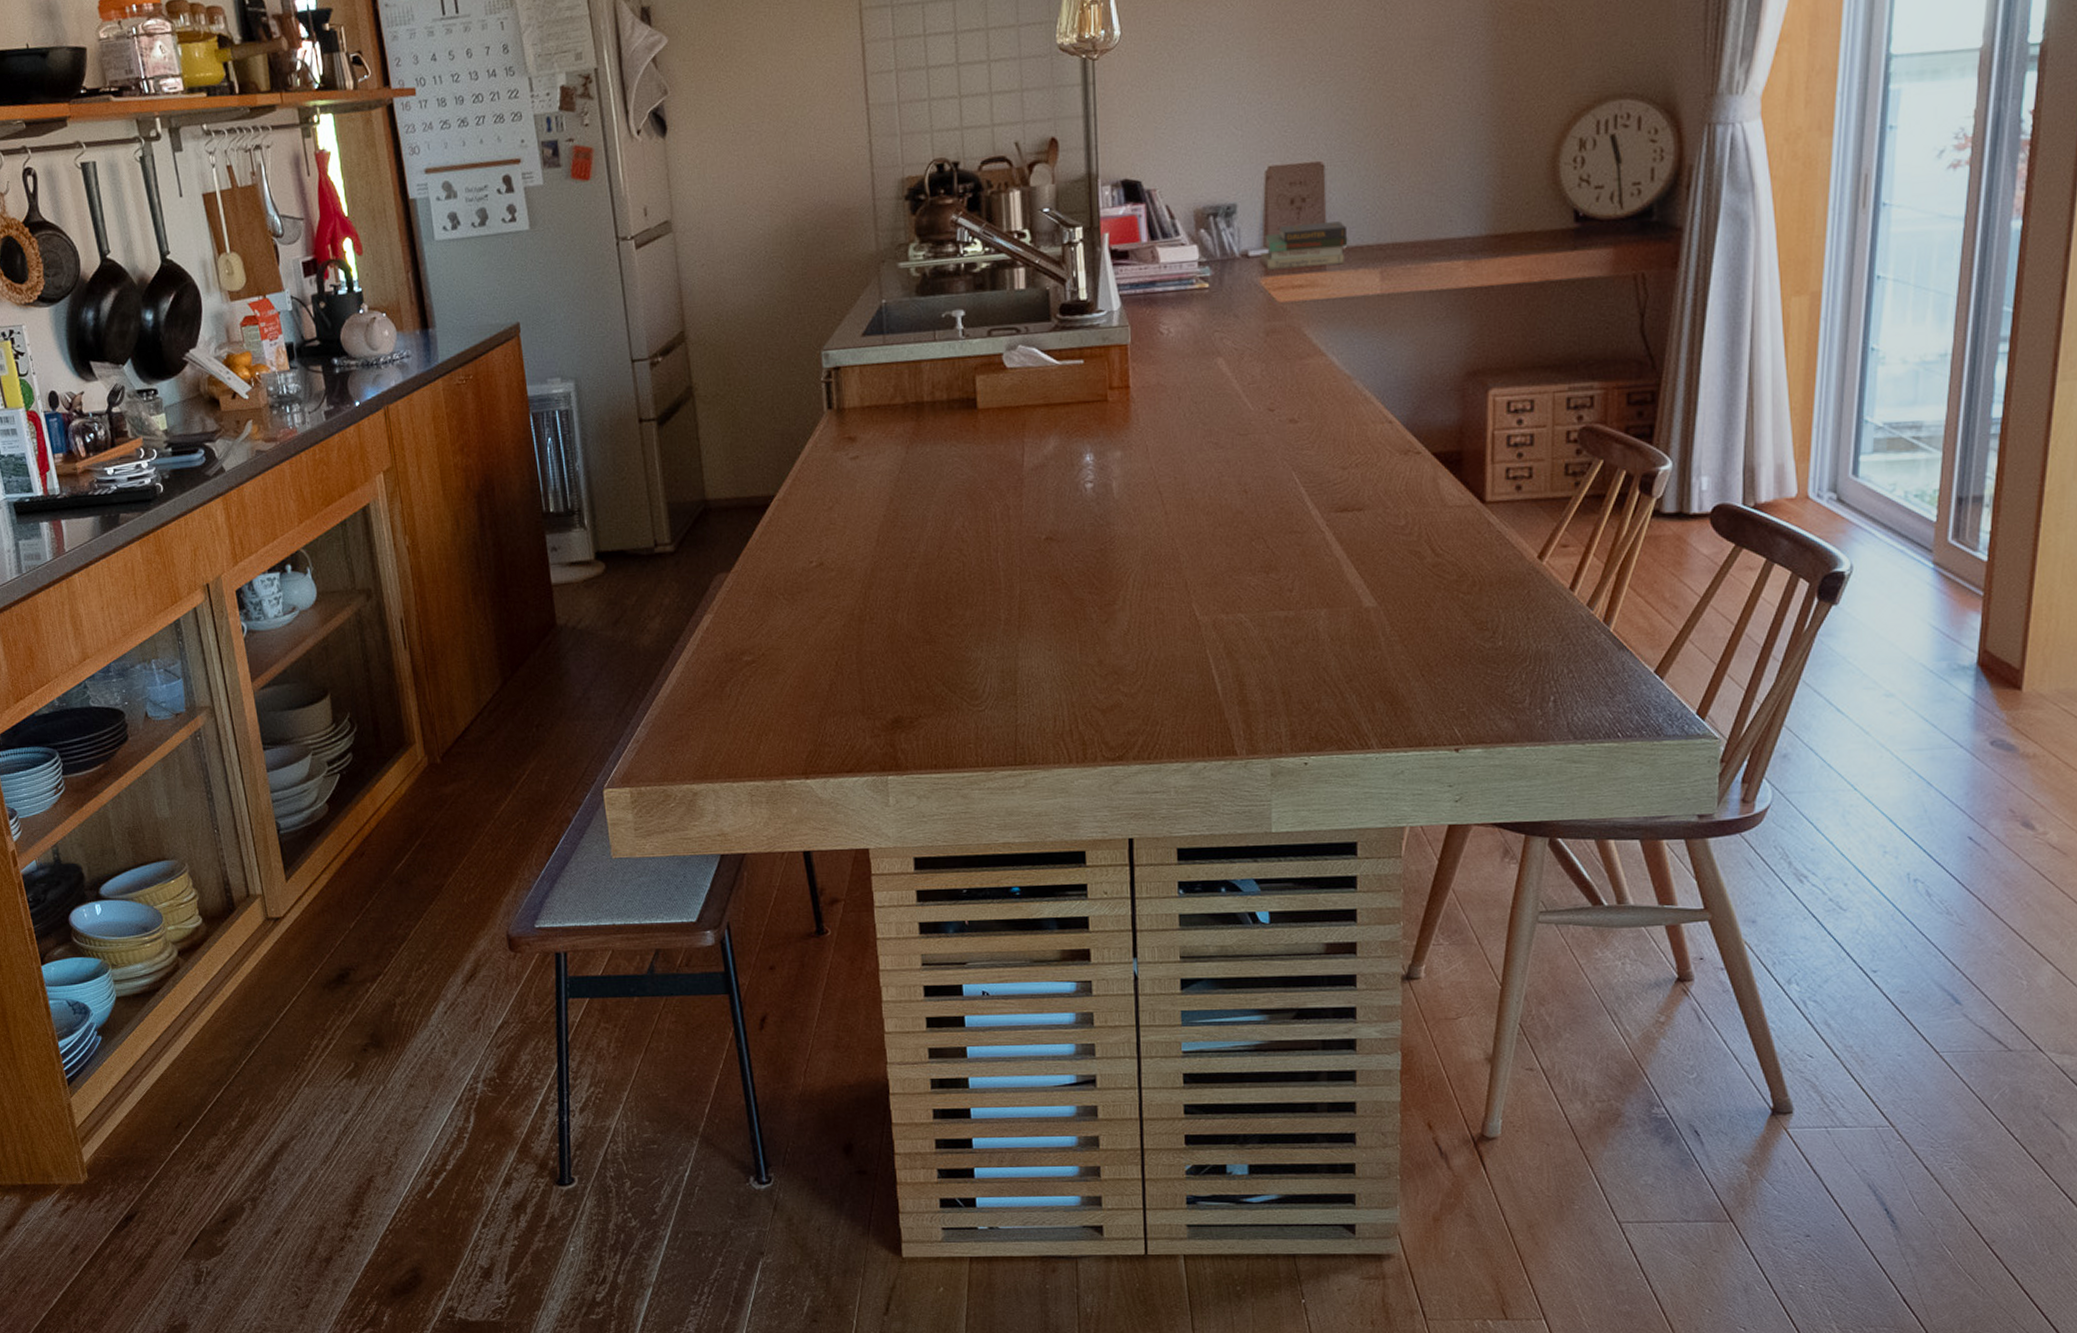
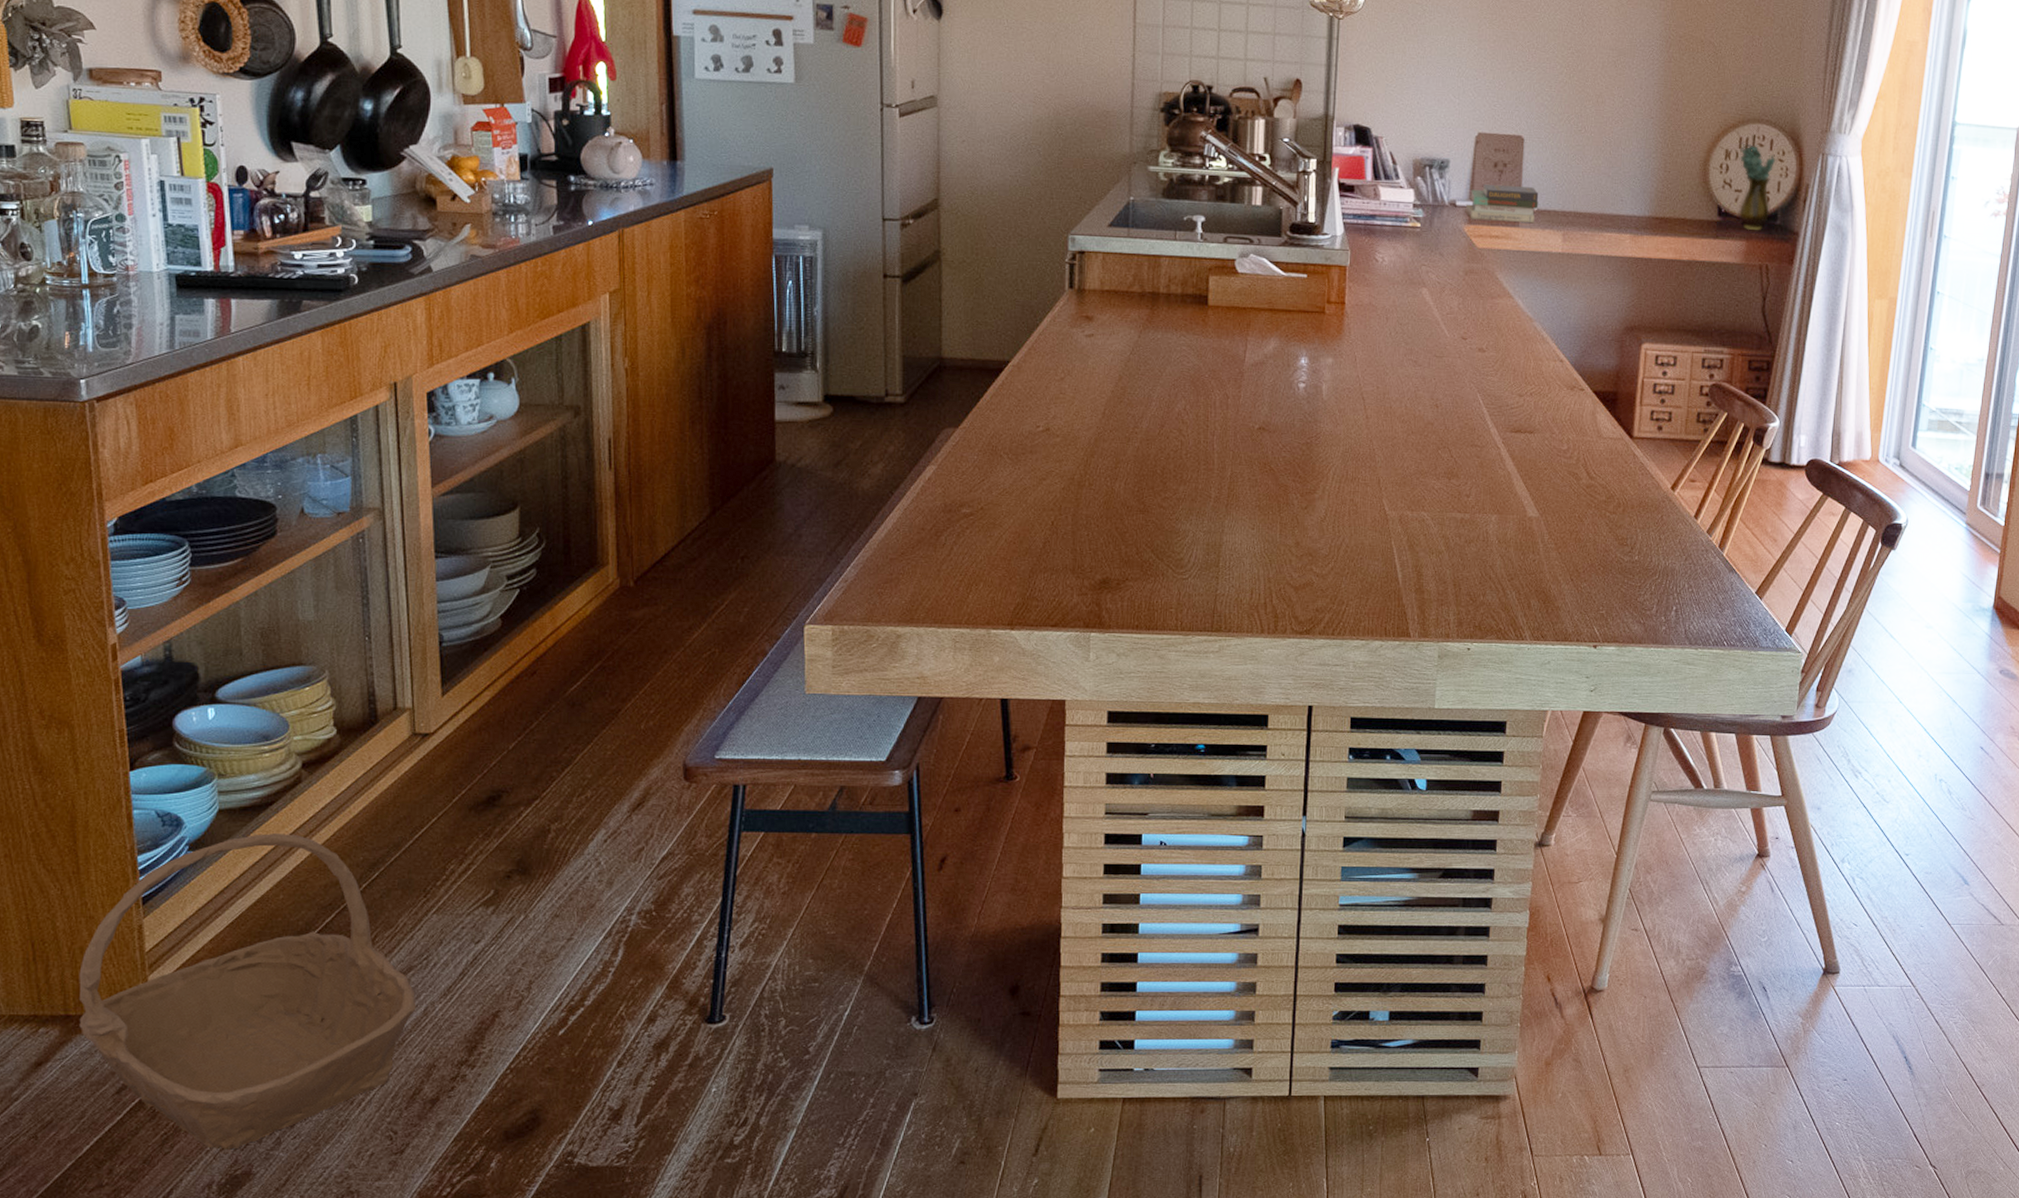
basket: none [27,1017,302,1303] -> present [78,834,417,1150]
vase: none [1598,125,1645,235] -> present [1740,141,1775,231]

